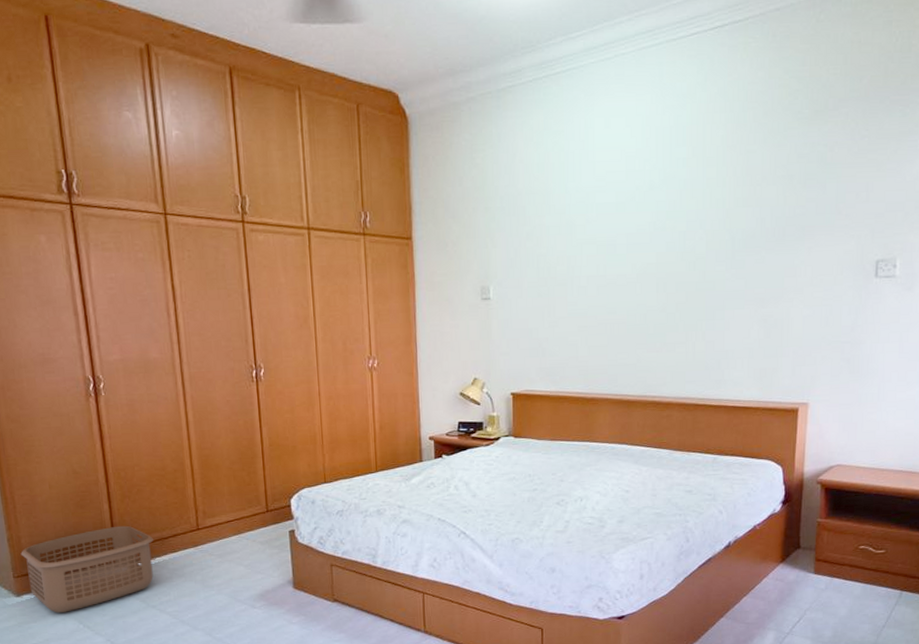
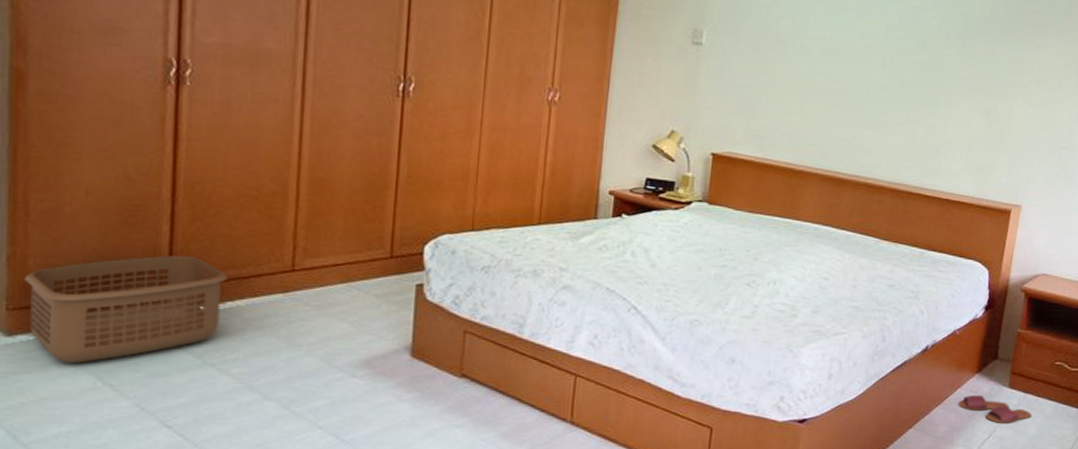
slippers: none [766,582,841,607] -> present [958,394,1032,423]

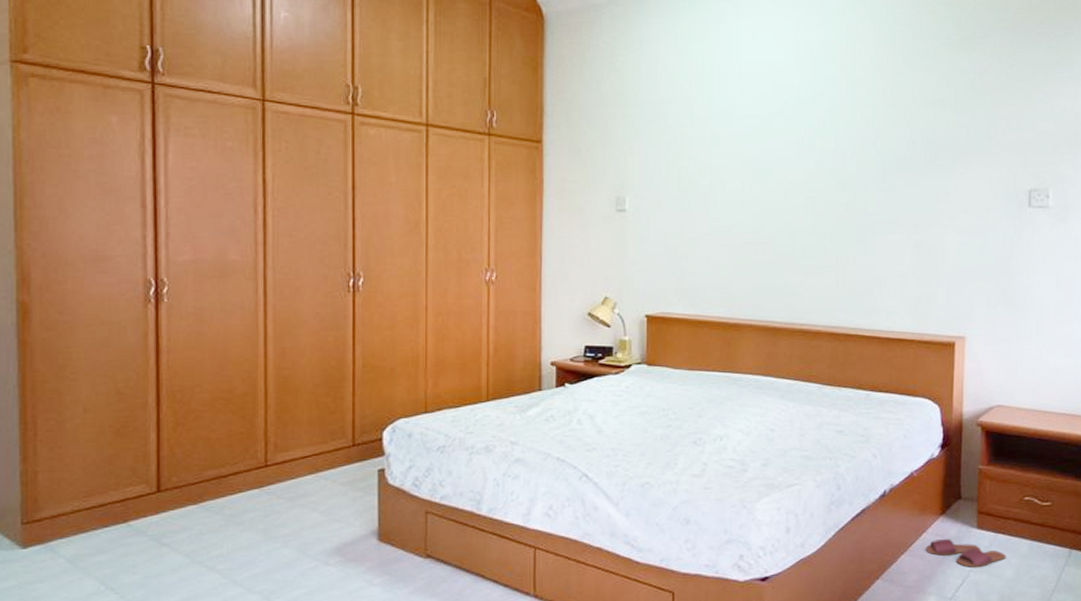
clothes hamper: present [24,255,227,364] -> none [35,460,208,571]

